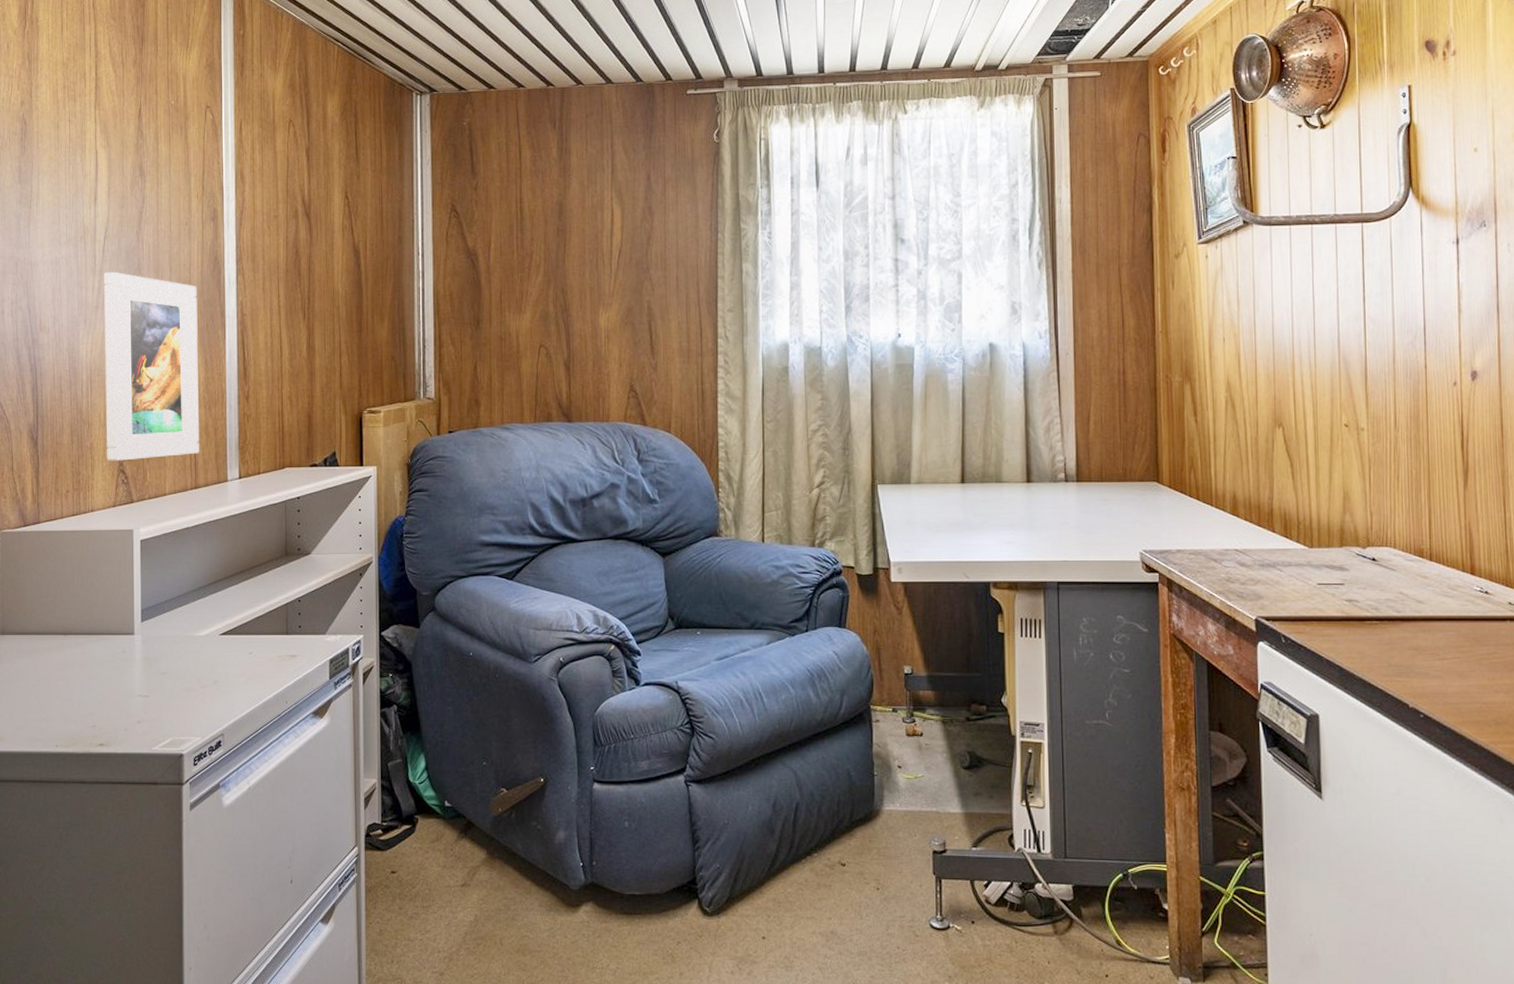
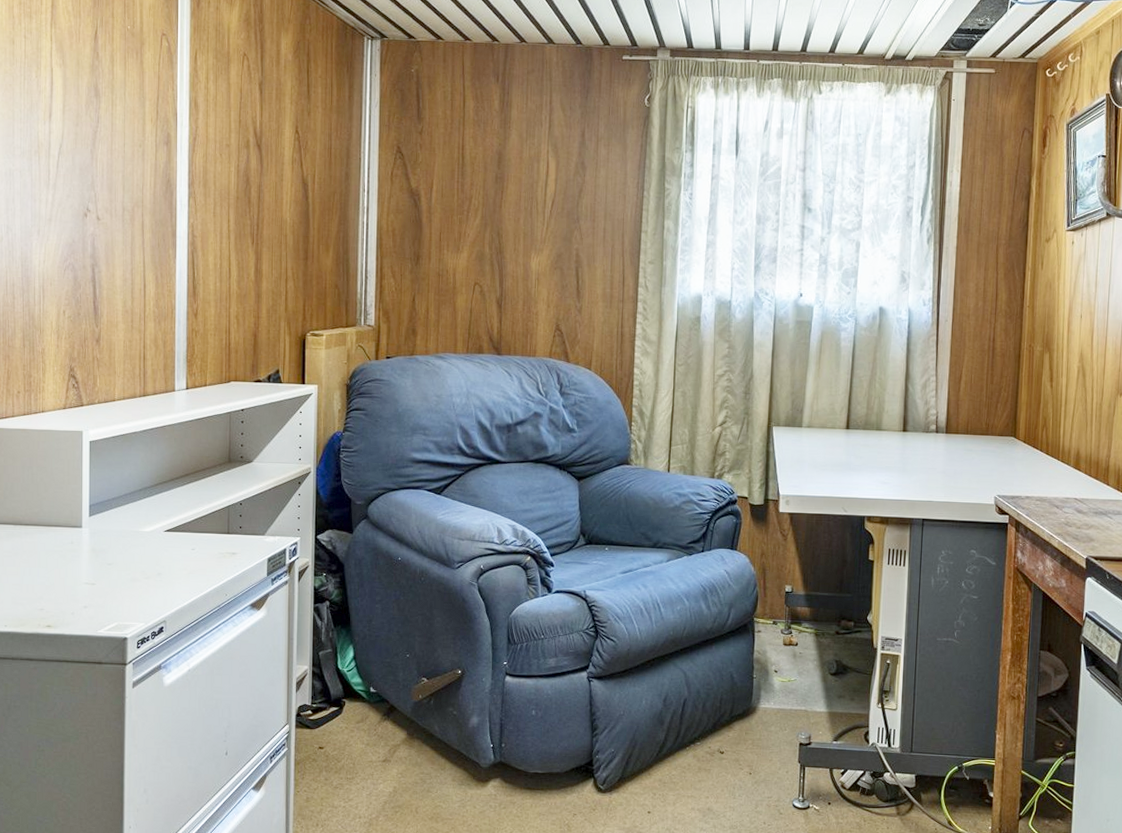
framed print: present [104,271,200,461] -> none [57,186,149,367]

